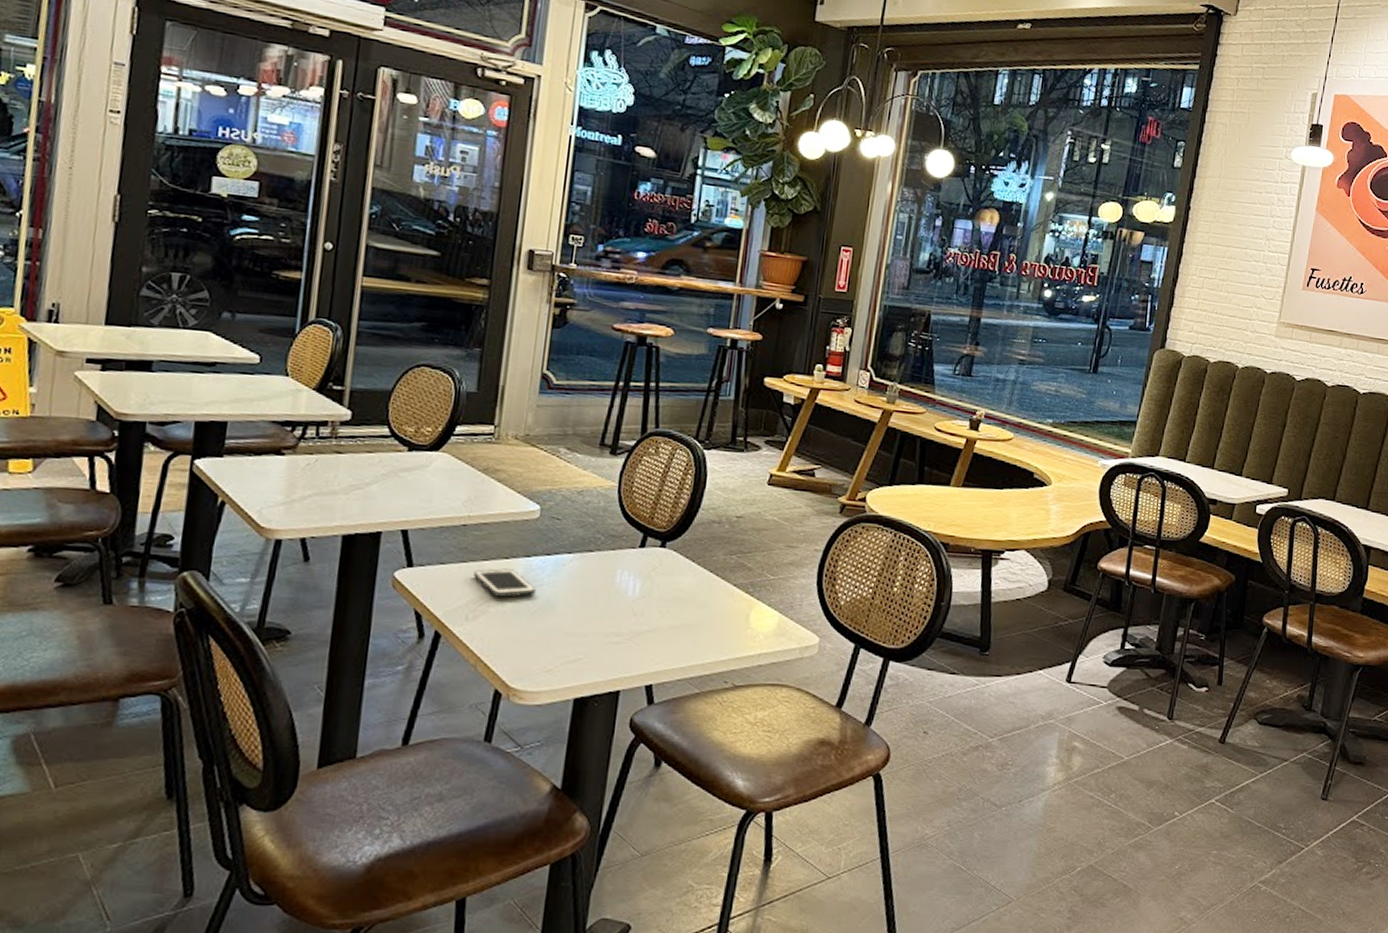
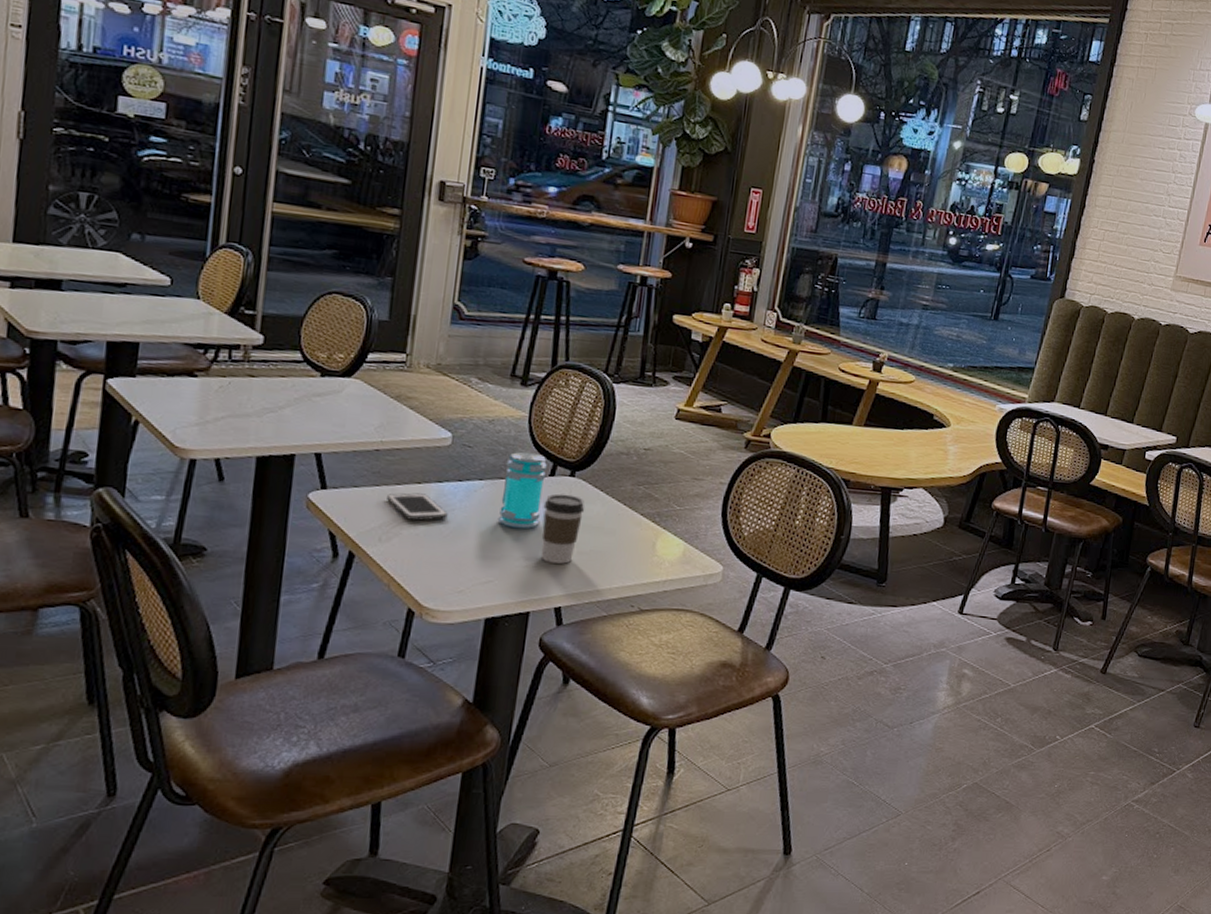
jar: none [586,522,638,604] -> present [497,451,548,529]
coffee cup: none [631,565,677,639] -> present [541,493,585,564]

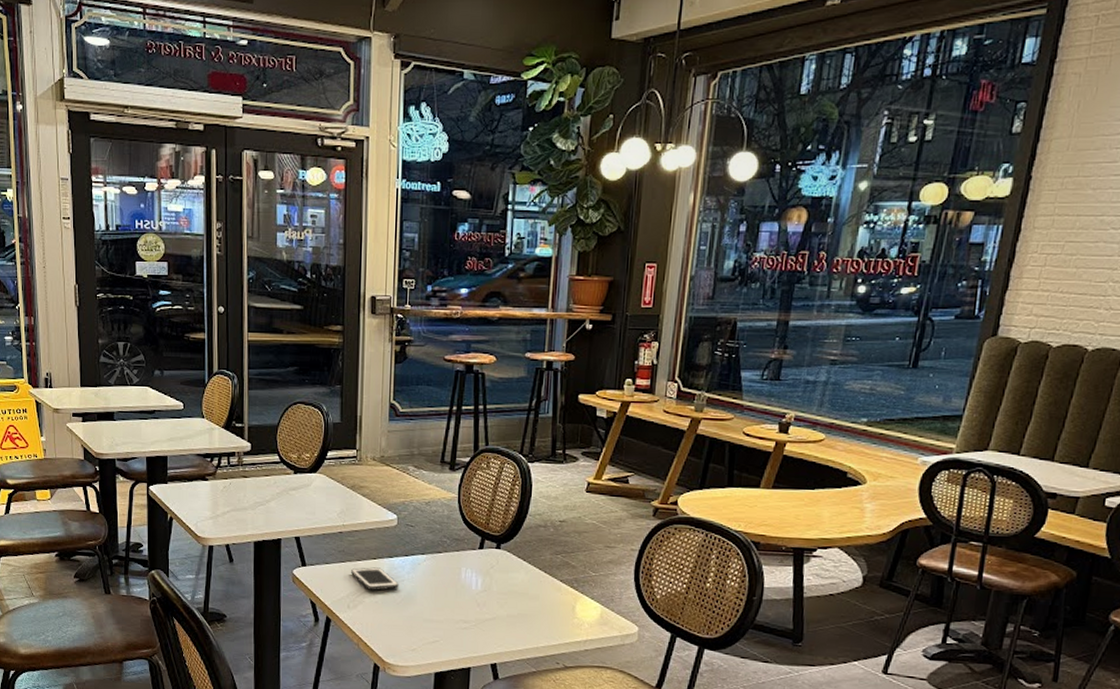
jar: present [497,451,548,529] -> none [439,528,477,596]
coffee cup: present [541,493,585,564] -> none [476,564,511,626]

